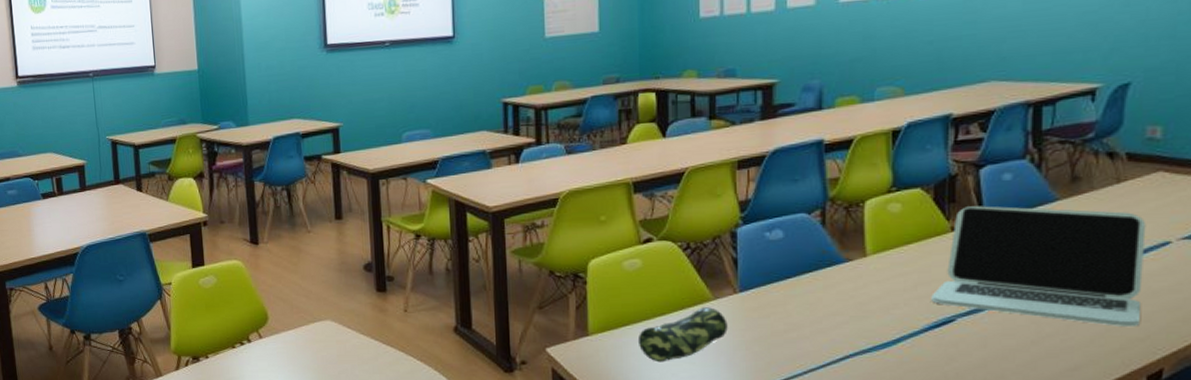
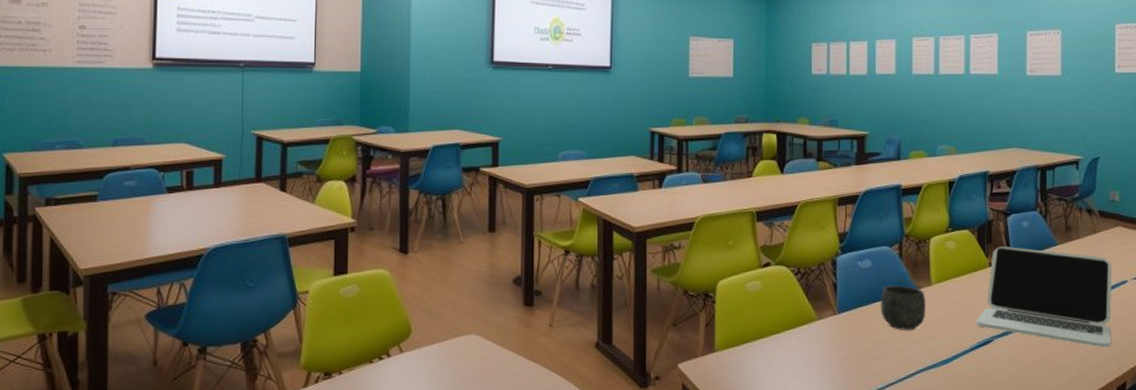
pencil case: present [639,307,728,362] -> none [757,327,828,378]
mug: none [796,257,859,309] -> present [881,285,926,330]

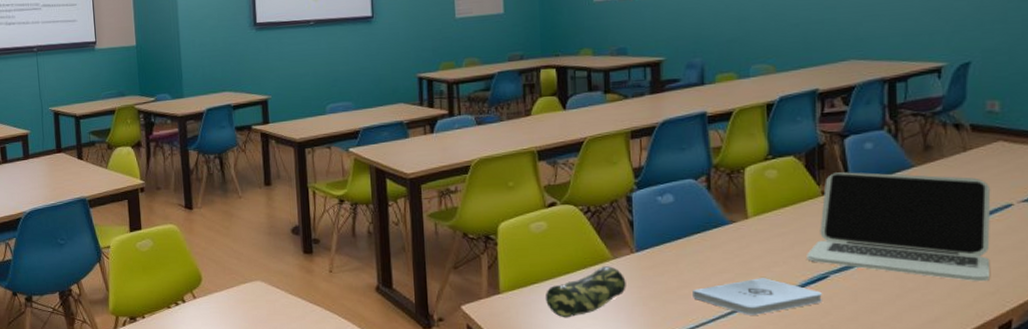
pencil case: none [757,327,828,378] -> present [546,266,626,318]
mug: present [881,285,926,330] -> none [686,220,743,267]
notepad: none [884,341,987,376] -> present [693,278,822,315]

